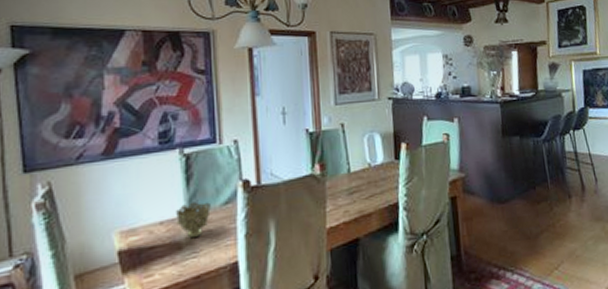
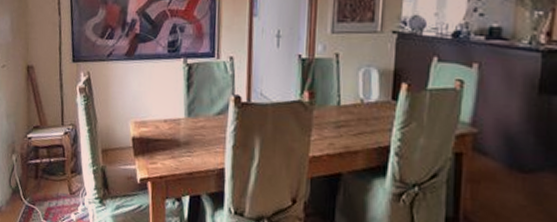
decorative bowl: present [176,202,211,239] -> none [177,107,205,140]

